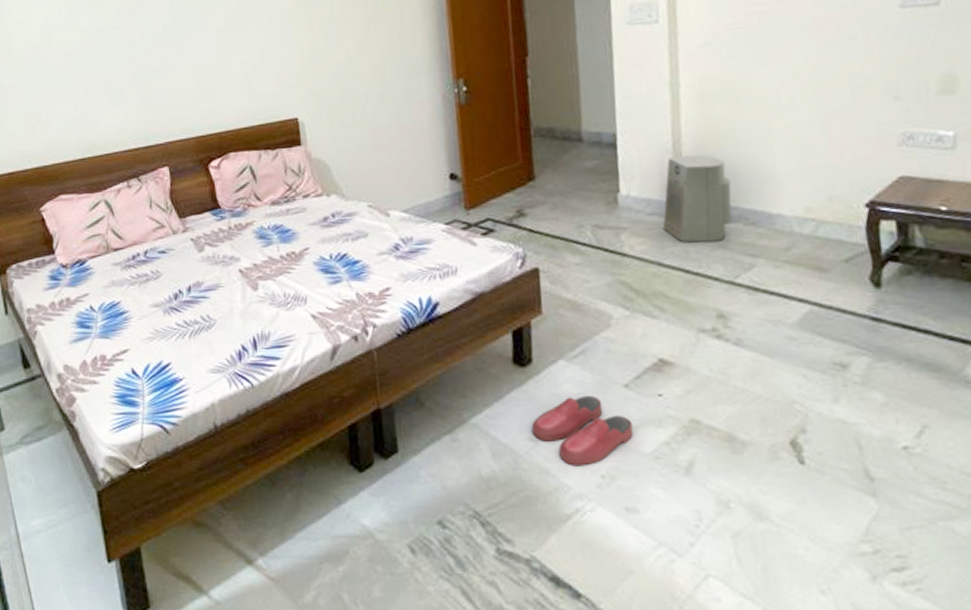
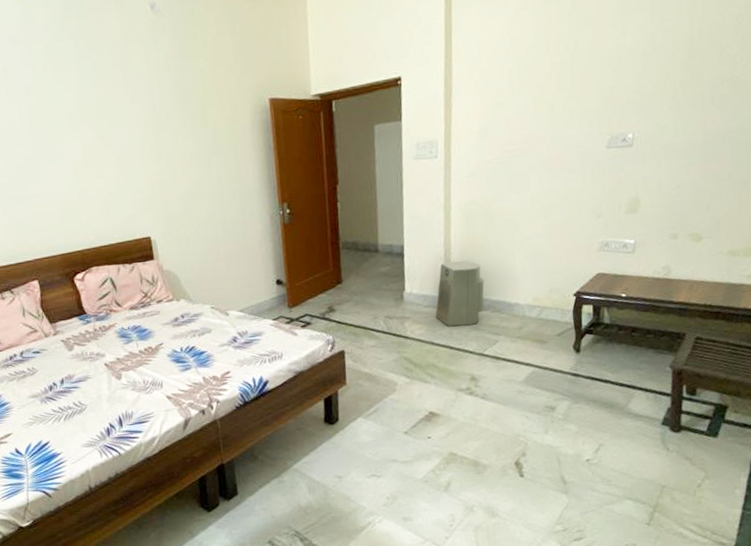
slippers: present [531,396,634,467] -> none [337,442,410,493]

